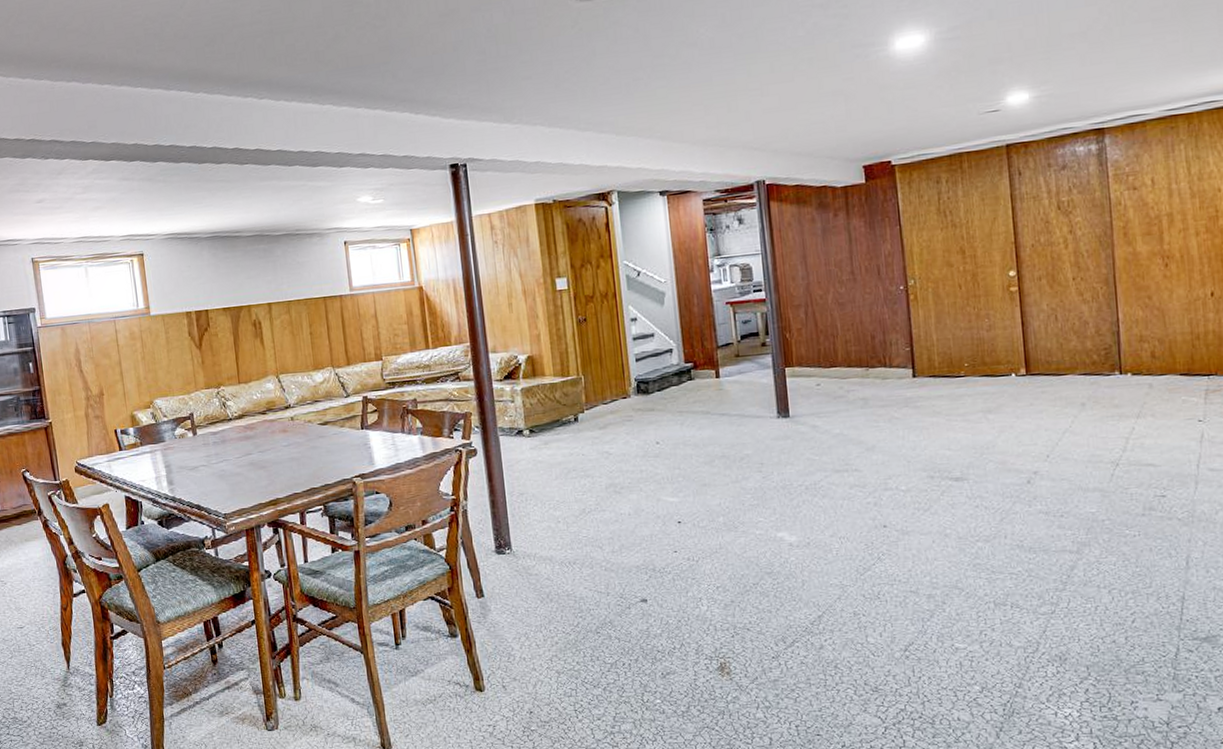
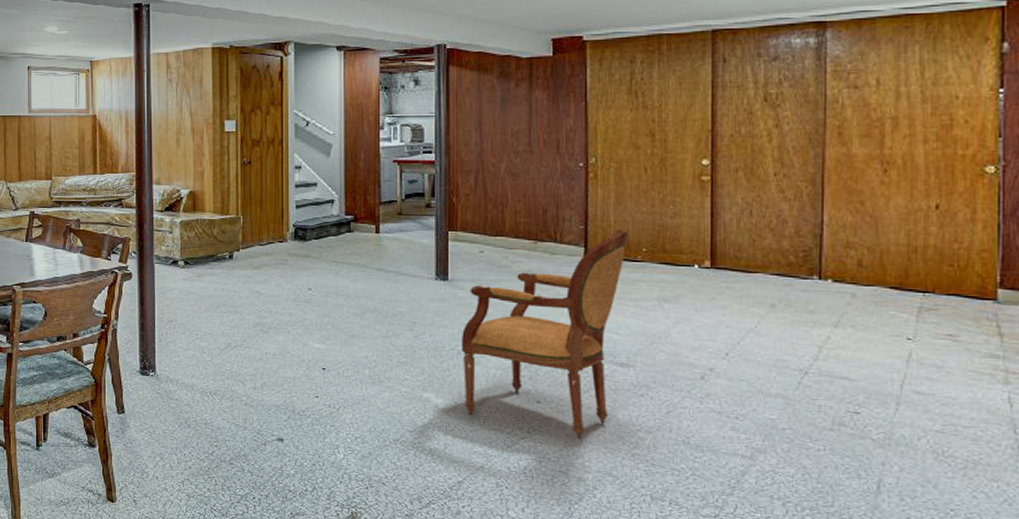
armchair: none [808,346,951,557] -> present [462,229,628,439]

